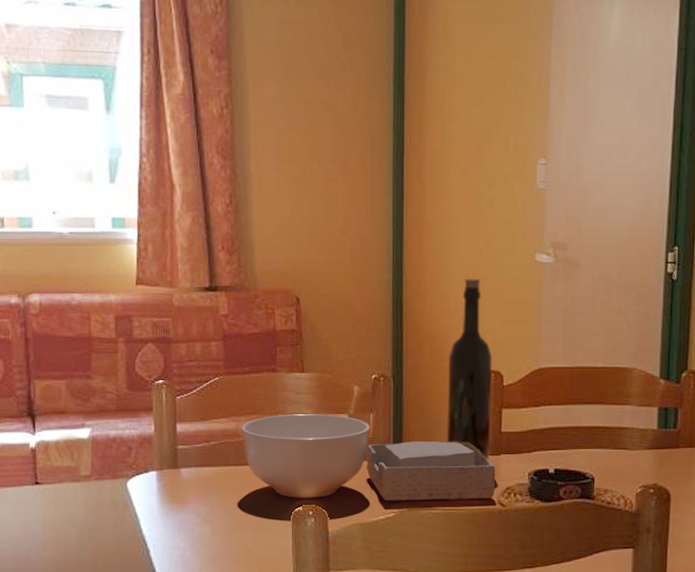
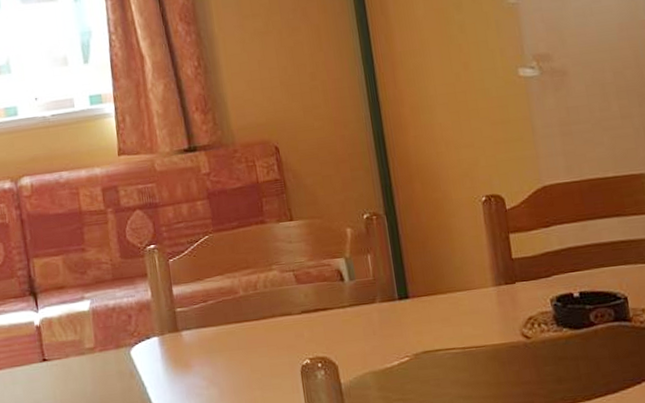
bowl: present [241,414,371,498] -> none [236,260,370,351]
napkin holder: present [366,441,496,501] -> none [368,273,516,345]
wine bottle: present [446,278,493,460] -> none [442,102,504,290]

